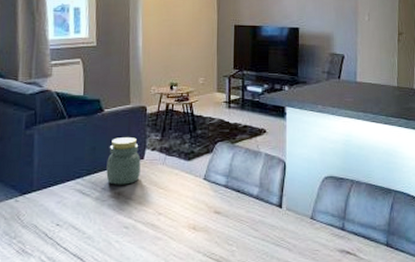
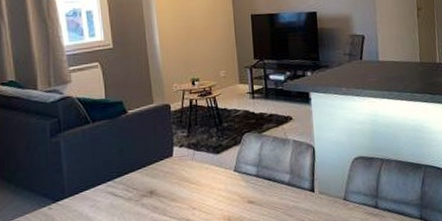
jar: present [106,137,141,185] -> none [136,136,171,185]

